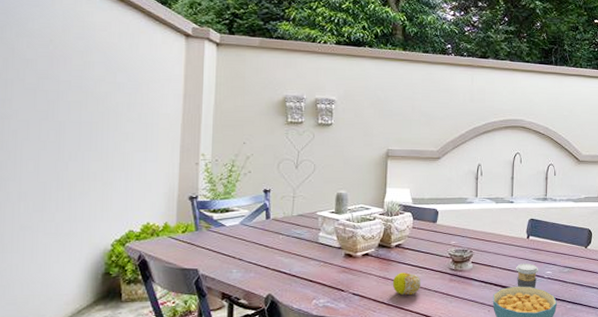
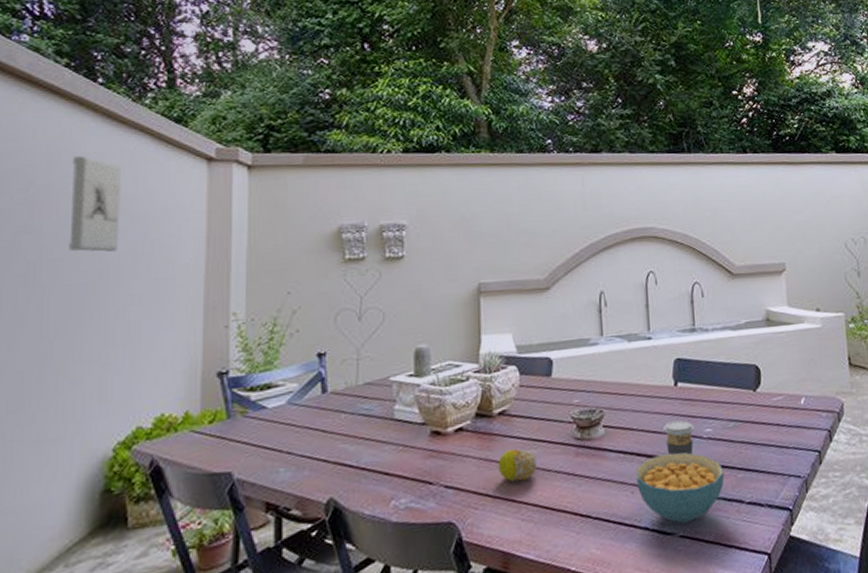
wall sculpture: none [79,23,119,99] -> present [69,155,121,252]

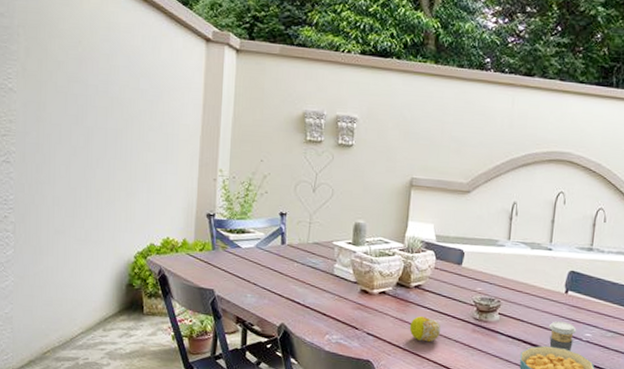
wall sculpture: present [69,155,121,252] -> none [106,24,143,107]

